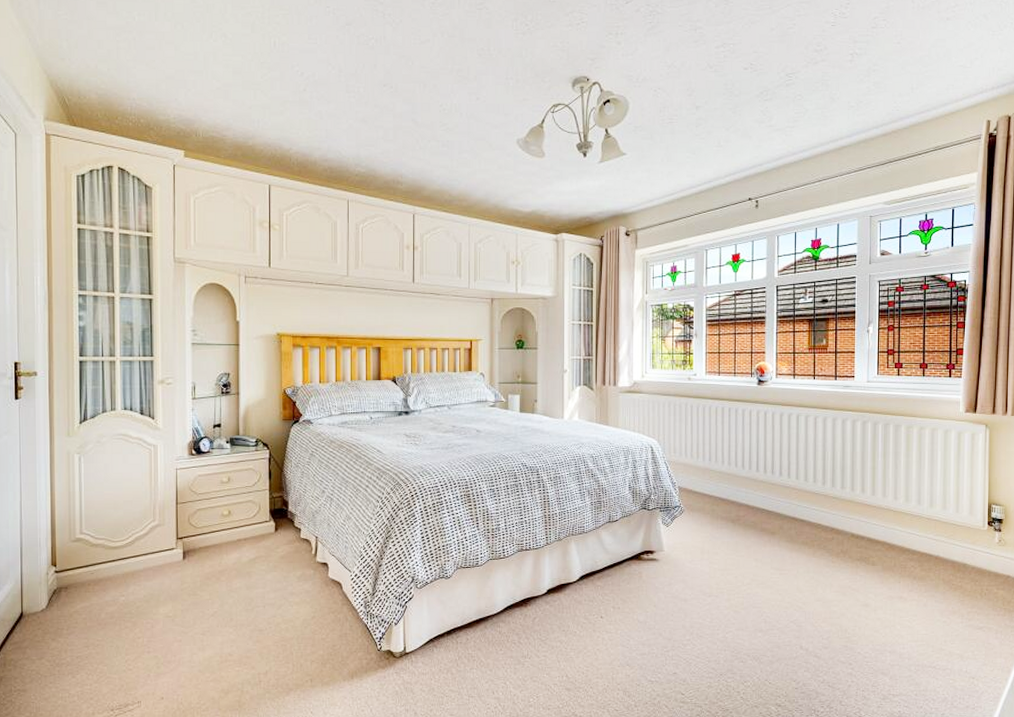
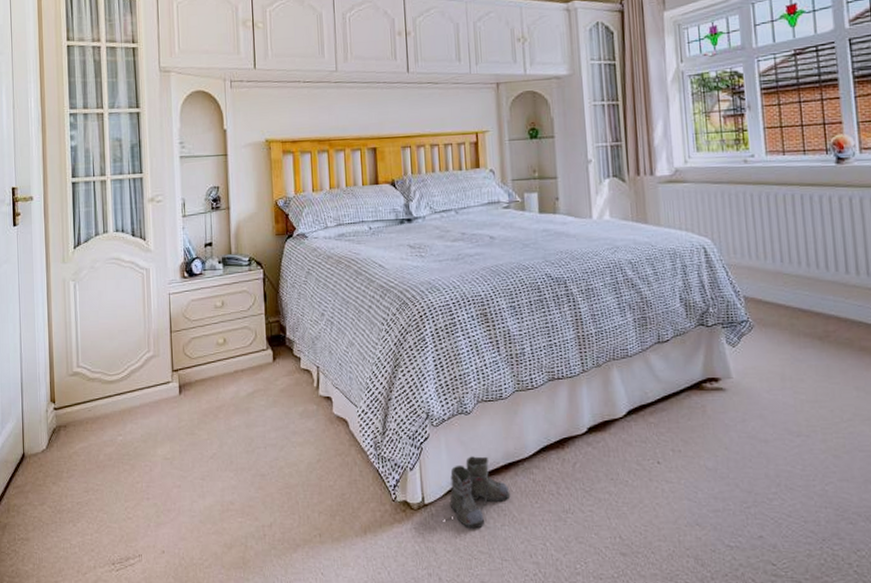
boots: none [423,613,480,672] -> present [445,456,511,529]

